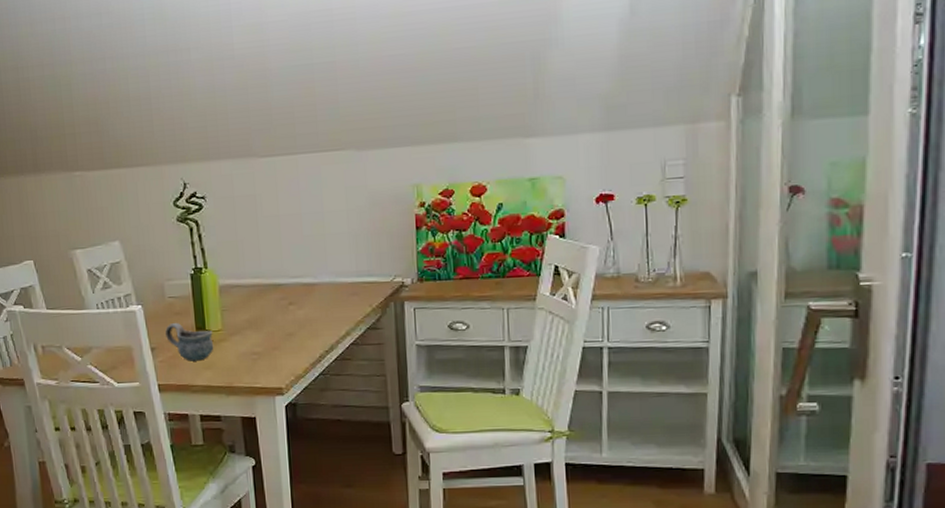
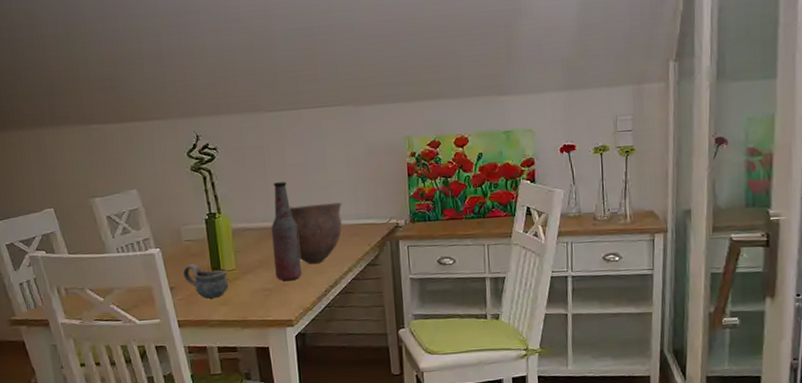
bottle: none [261,234,294,345] -> present [271,182,302,281]
bowl: none [282,258,341,327] -> present [289,202,342,265]

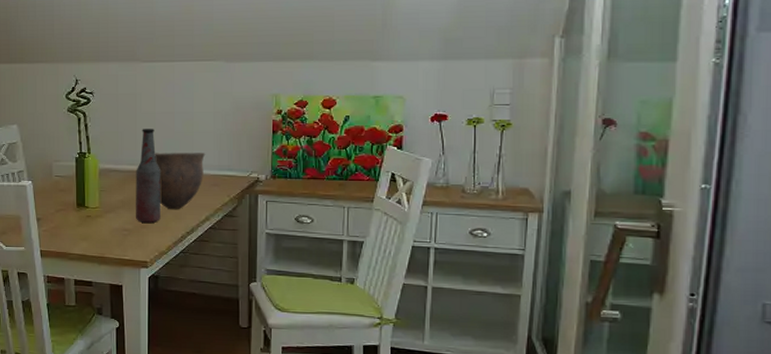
mug: present [183,264,229,299] -> none [50,199,91,233]

